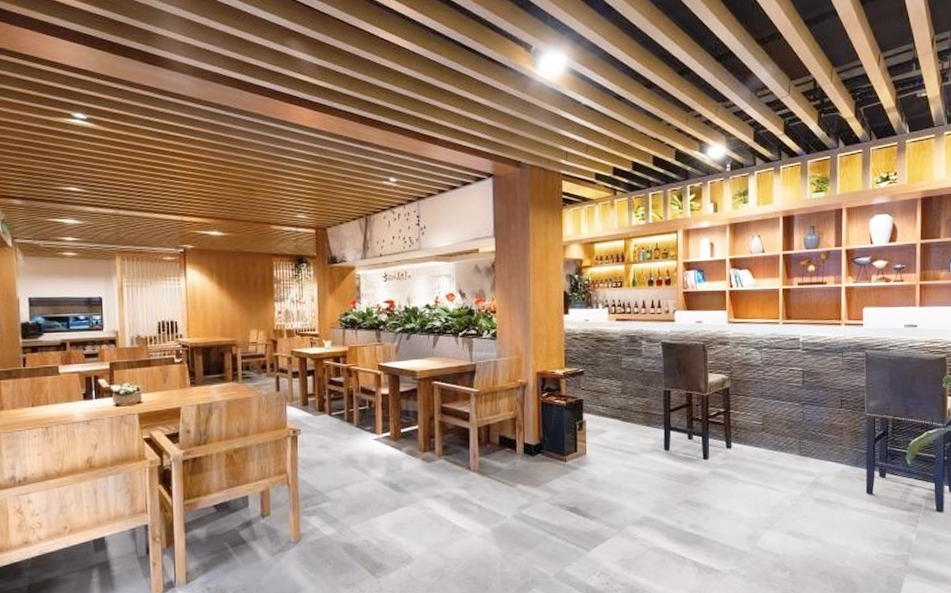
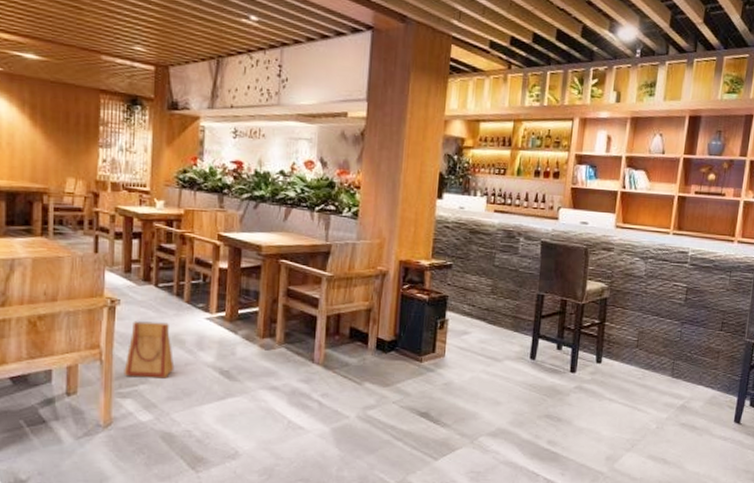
shopping bag: none [308,446,351,497] -> present [124,321,175,379]

